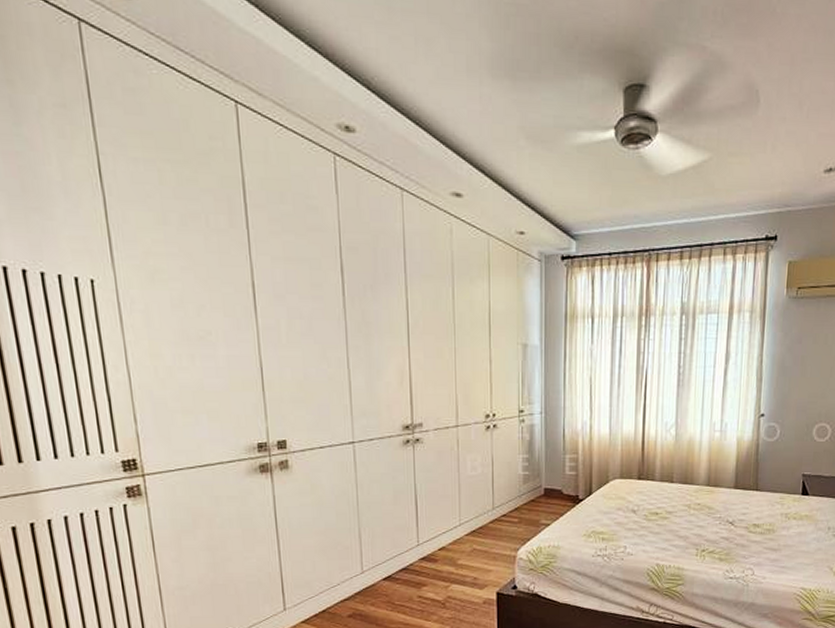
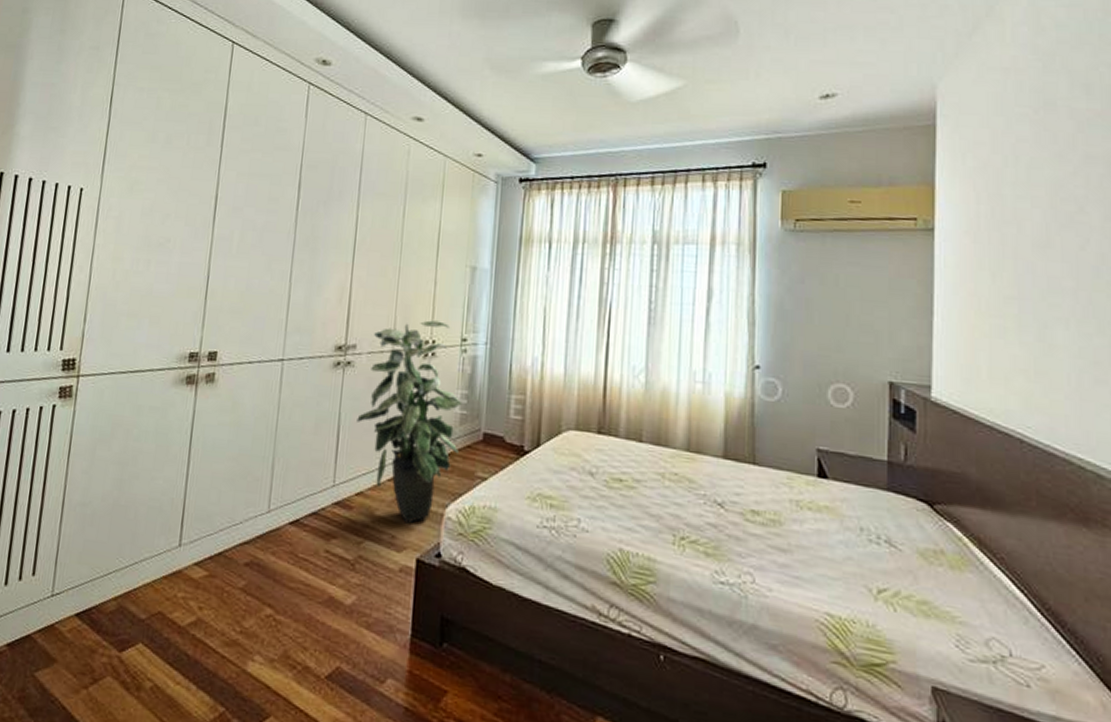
indoor plant: none [431,396,524,567] -> present [356,320,462,524]

